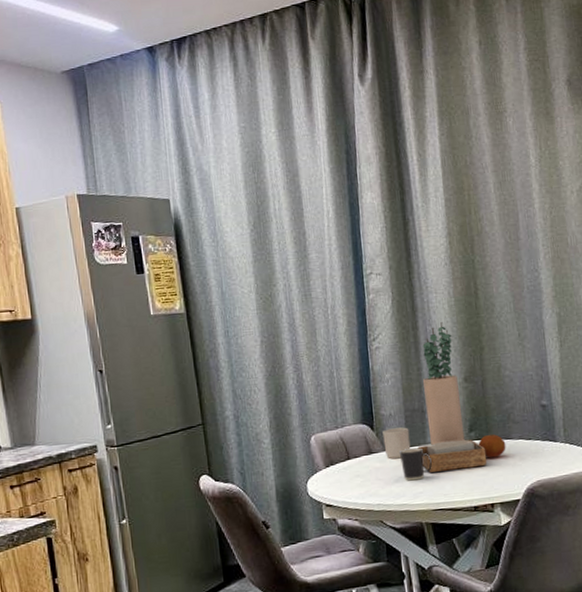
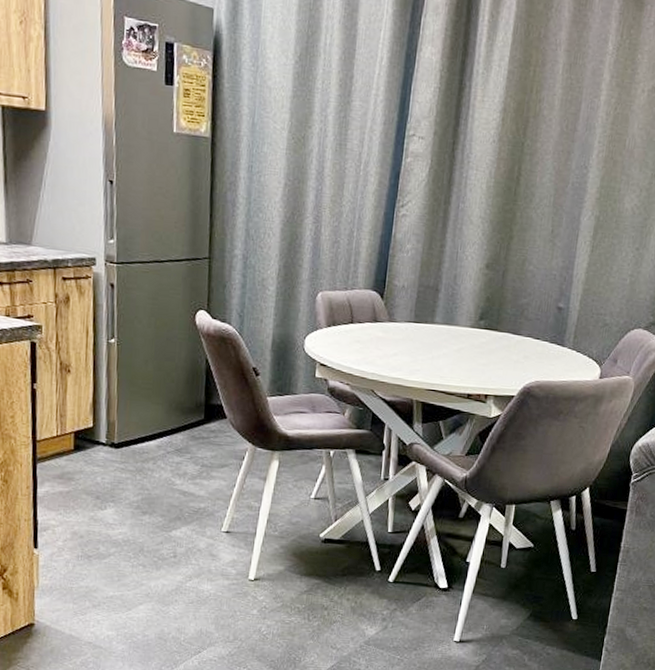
mug: present [382,427,411,459] -> none [390,300,419,333]
mug: present [399,447,432,481] -> none [403,324,436,358]
napkin holder: present [417,439,487,473] -> none [423,323,492,357]
vase: present [422,322,465,445] -> none [437,202,483,327]
fruit: present [478,434,506,458] -> none [485,326,513,351]

